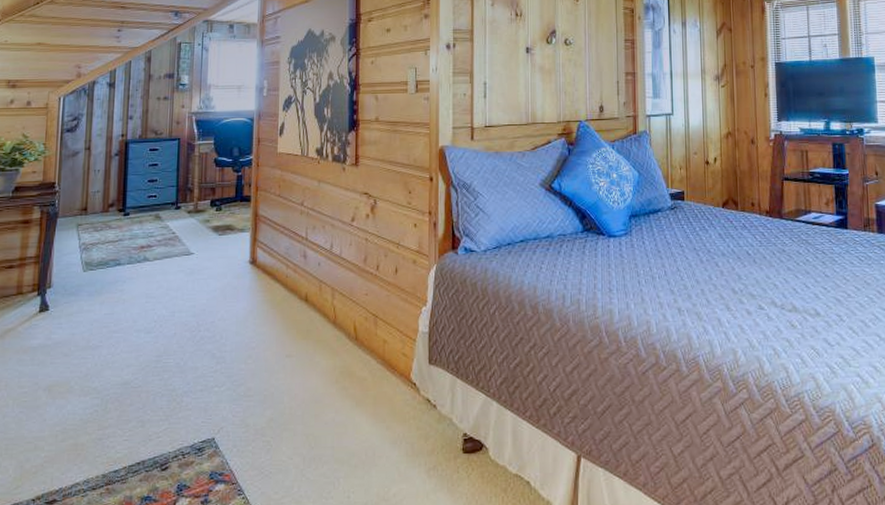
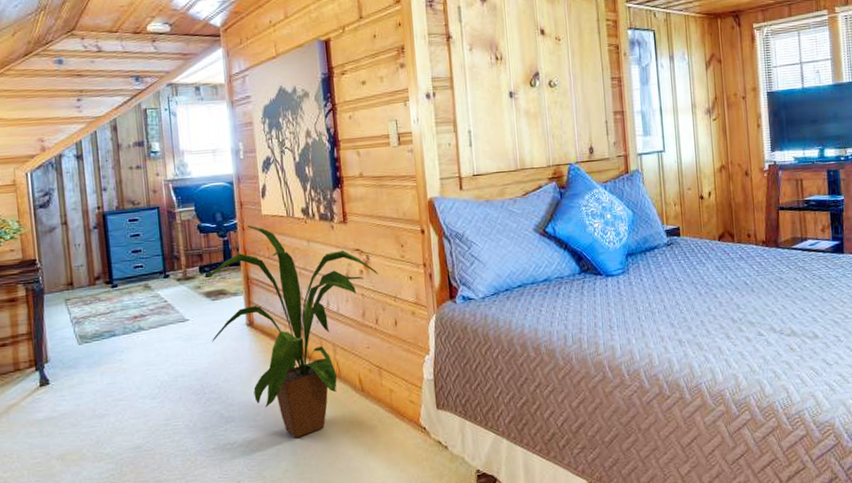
house plant: none [213,161,384,386] -> present [205,225,378,439]

